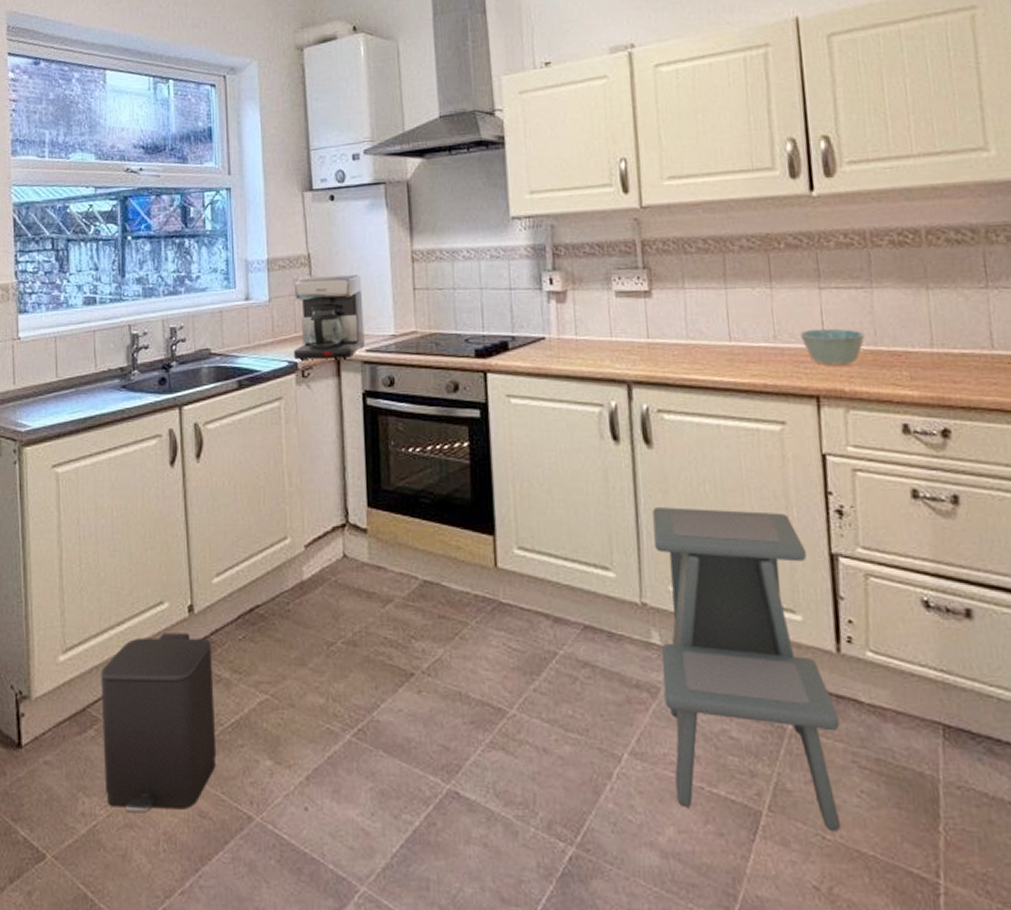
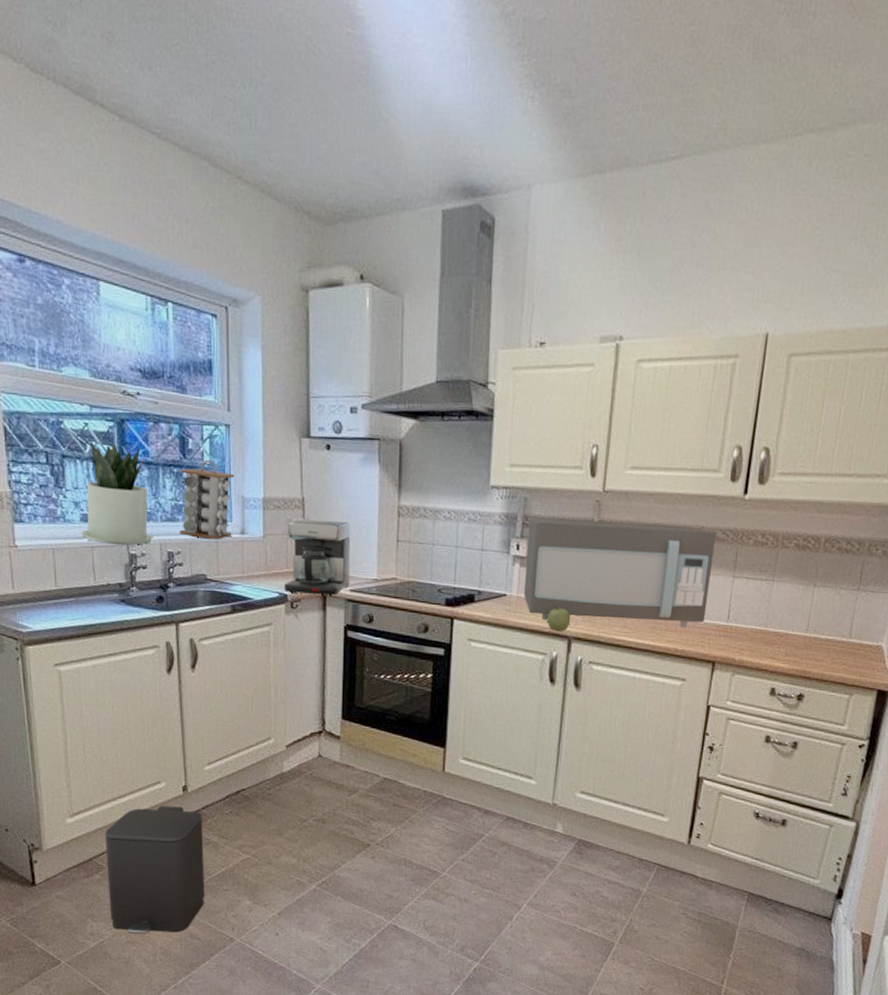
planter: none [83,222,155,327] -> present [81,441,153,546]
spice rack: none [181,226,237,311] -> present [179,459,235,541]
microwave: none [560,235,794,363] -> present [524,517,716,628]
fruit: none [597,345,627,377] -> present [547,606,571,632]
step stool: present [652,507,841,830] -> none [556,735,682,955]
bowl: present [799,328,865,367] -> none [710,609,760,641]

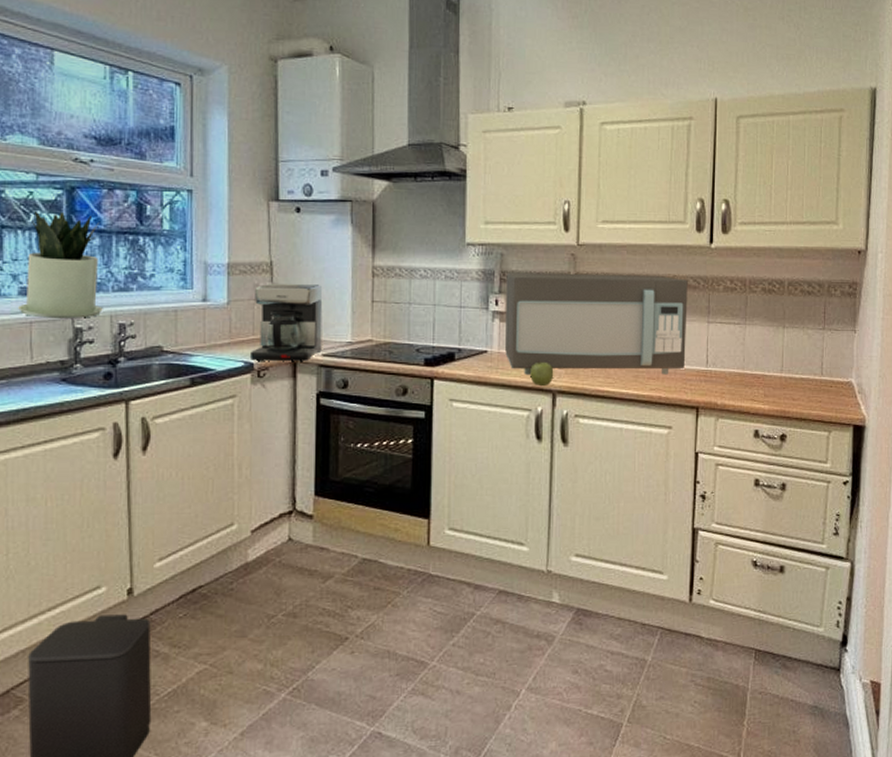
spice rack: present [179,459,235,541] -> none [132,225,197,309]

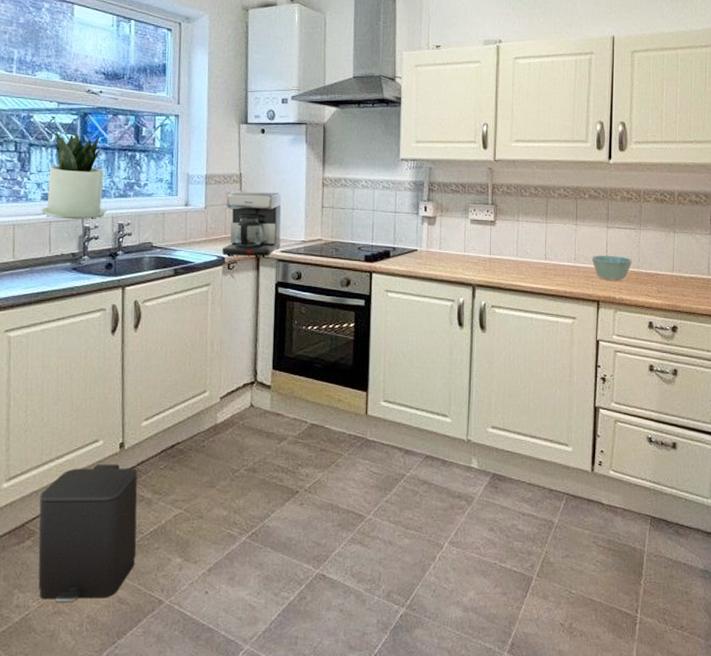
microwave: present [505,272,688,375] -> none [433,183,589,272]
fruit: present [530,360,554,387] -> none [454,258,474,281]
bowl: none [689,354,736,385] -> present [591,255,632,282]

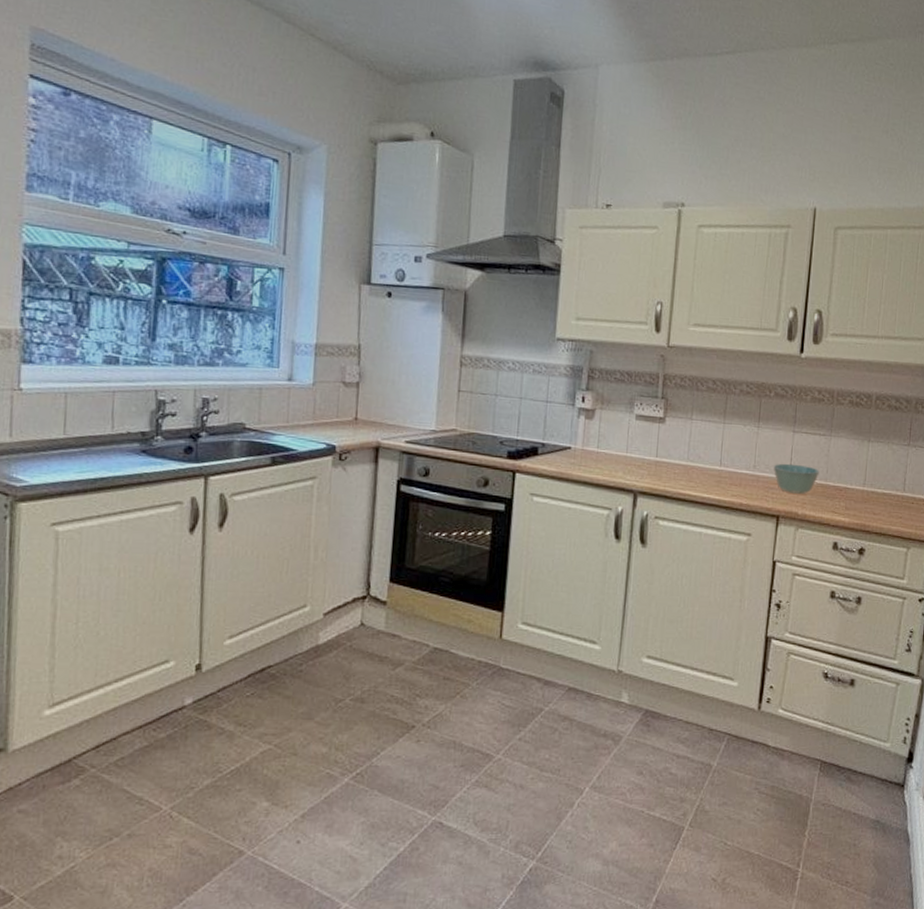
pedal bin: present [38,464,138,603] -> none [87,689,218,854]
planter: present [41,132,106,220] -> none [102,279,188,391]
coffee maker: present [223,192,282,256] -> none [333,367,409,447]

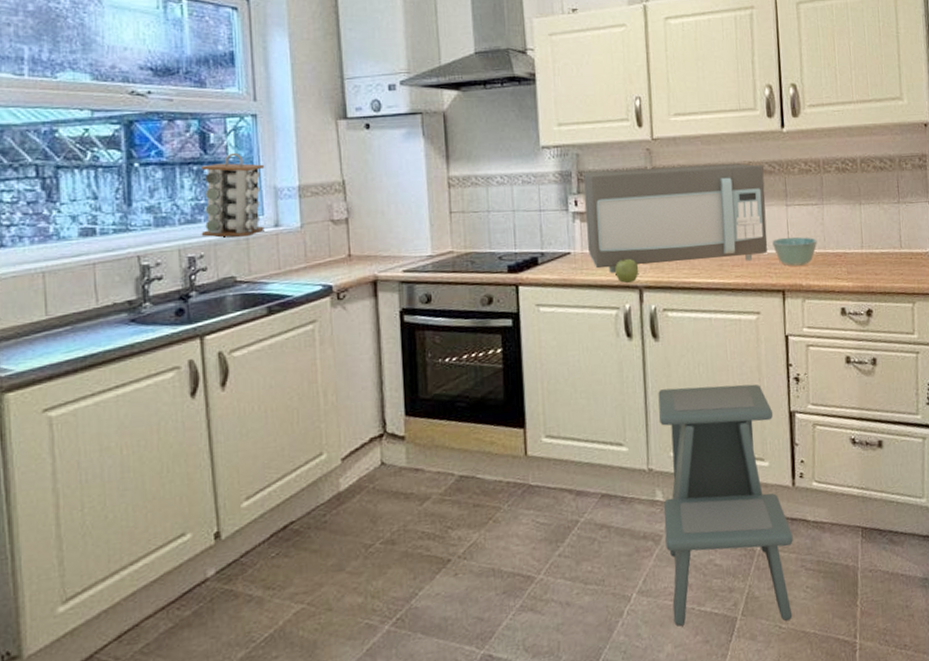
spice rack: none [217,302,286,387] -> present [201,152,265,239]
microwave: none [589,369,776,482] -> present [584,163,768,273]
fruit: none [612,459,637,487] -> present [615,257,639,284]
step stool: none [622,595,751,838] -> present [658,384,793,626]

